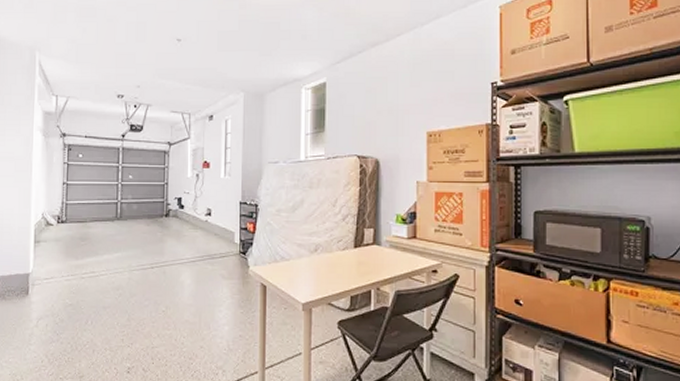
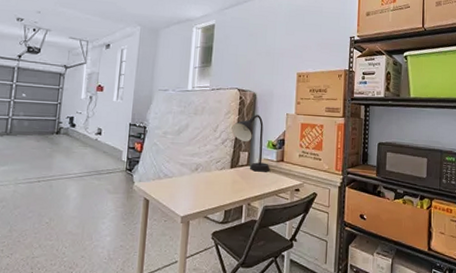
desk lamp: none [353,185,401,251] -> present [231,115,270,172]

